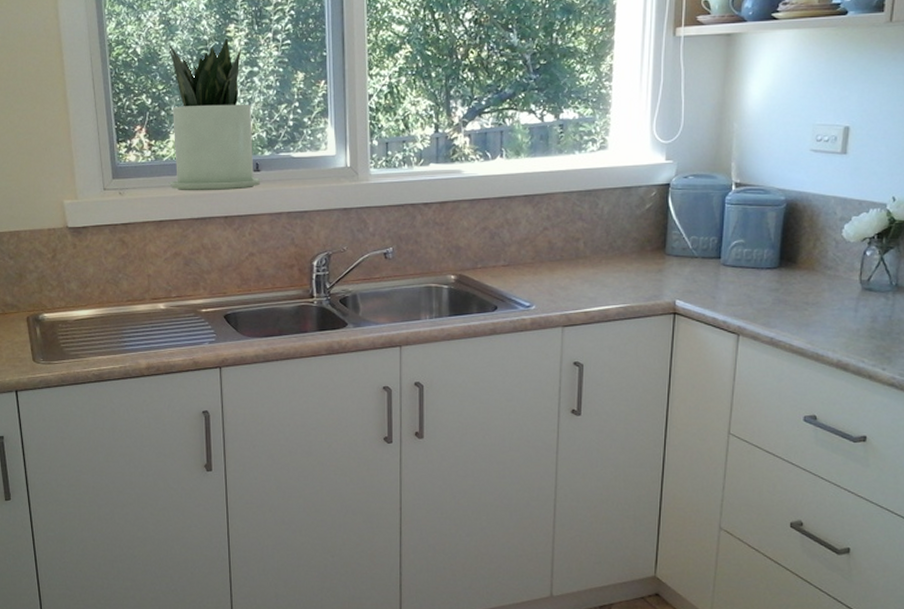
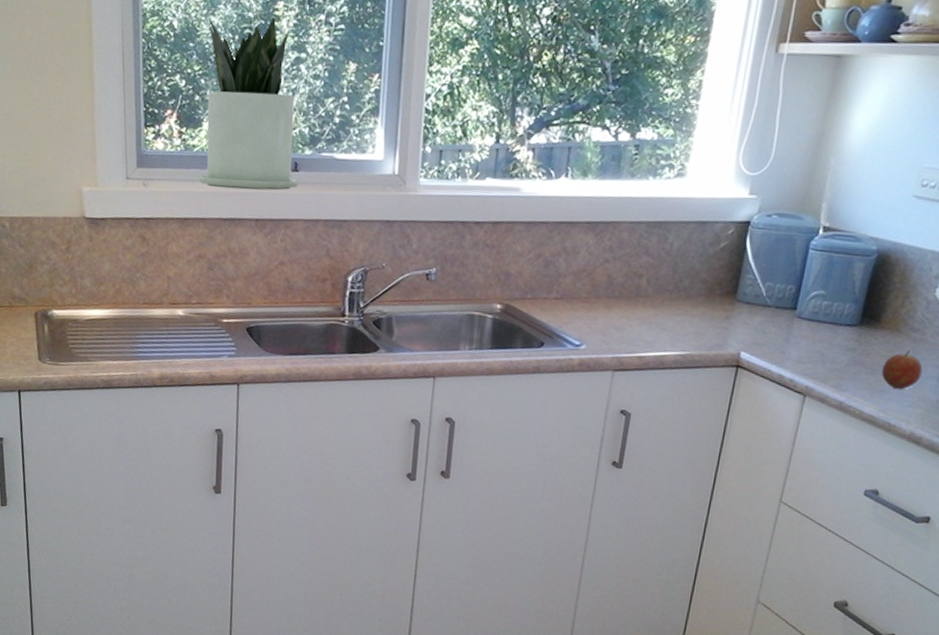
fruit: none [804,286,840,323] -> present [881,350,923,390]

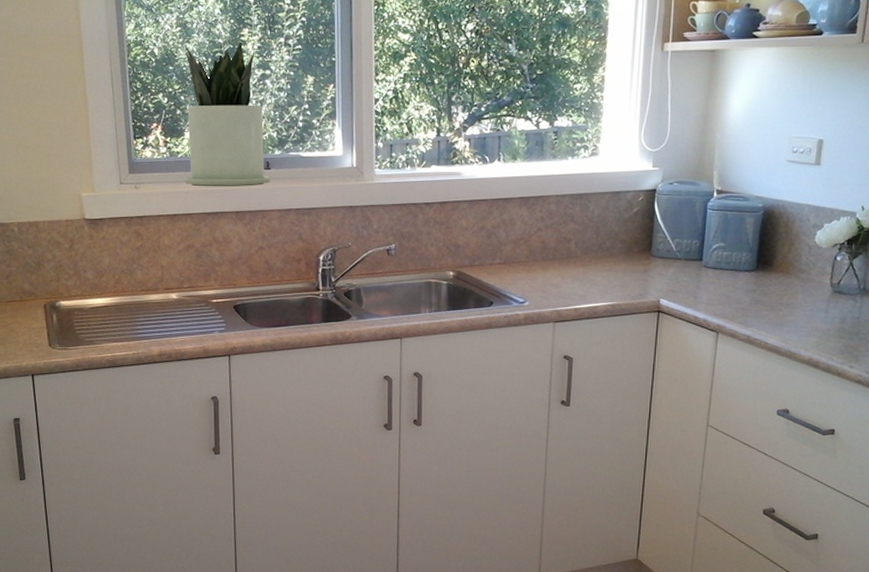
fruit: present [881,350,923,390] -> none [779,288,812,323]

